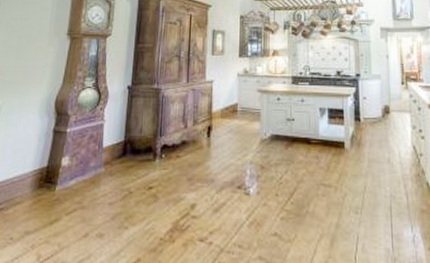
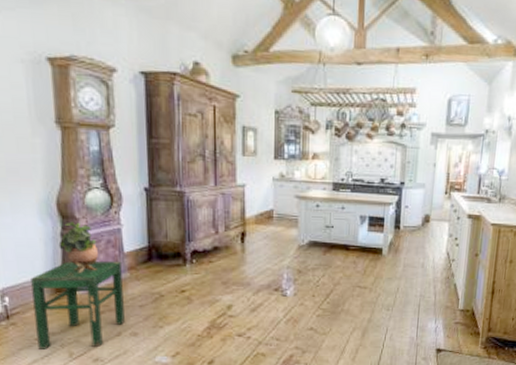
stool: none [11,155,99,250] -> present [31,260,125,349]
potted plant: none [49,118,82,169] -> present [58,221,99,274]

